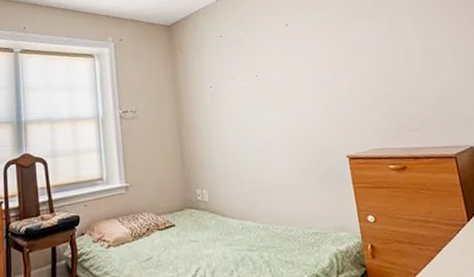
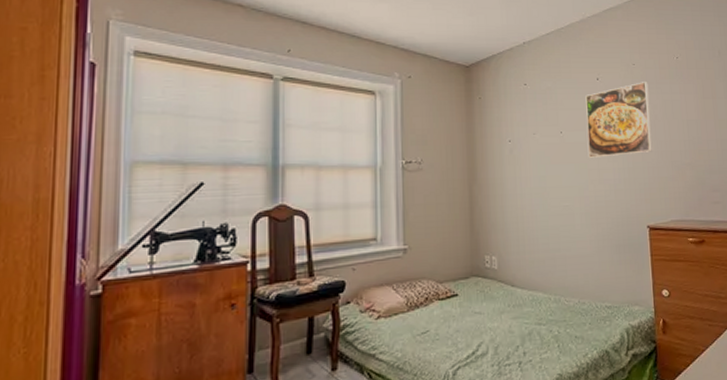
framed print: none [276,23,345,97] -> present [585,82,652,158]

